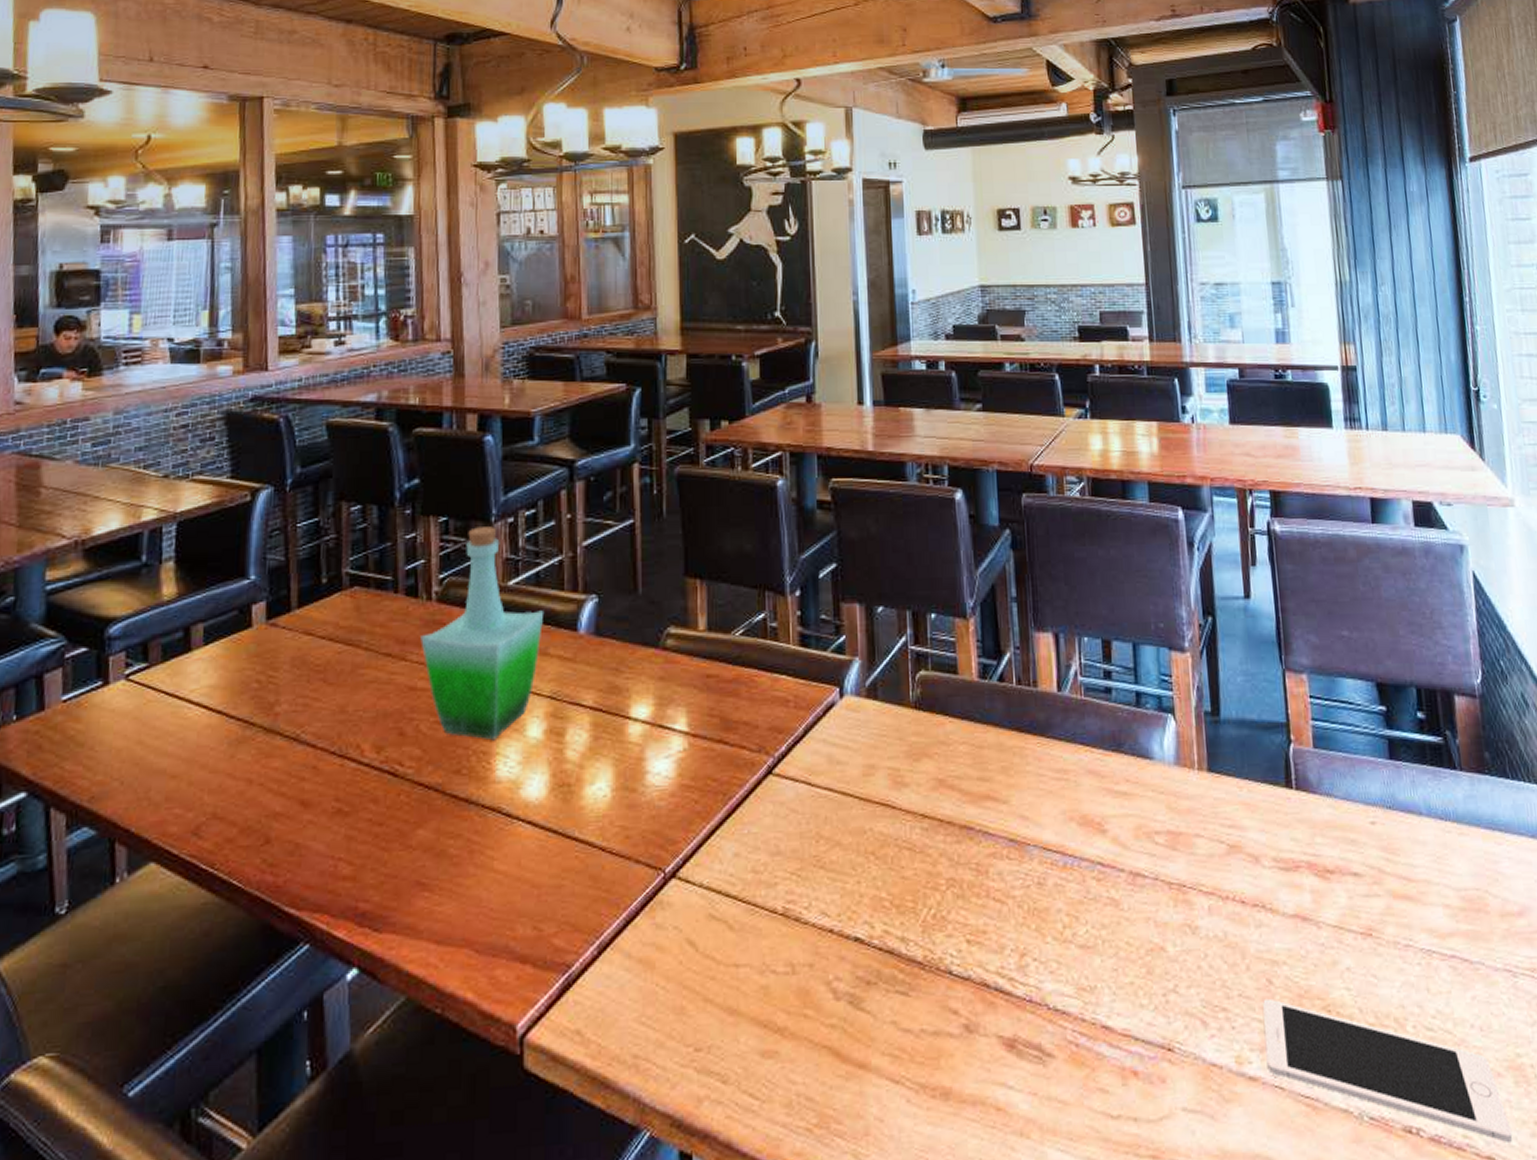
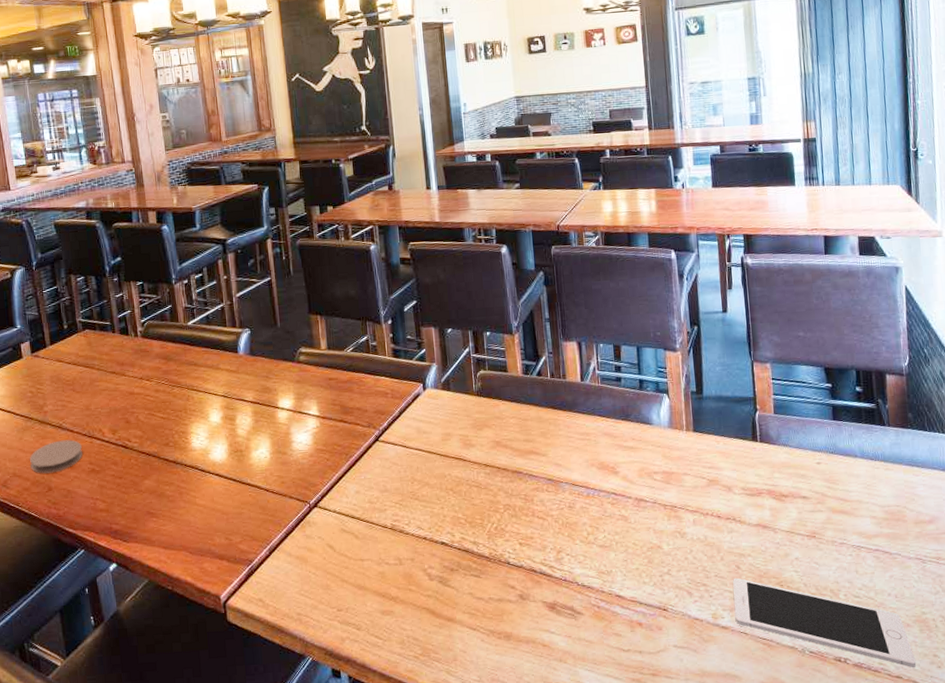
coaster: none [240,760,327,815] -> present [29,439,83,474]
bottle: present [420,526,543,741] -> none [133,286,214,425]

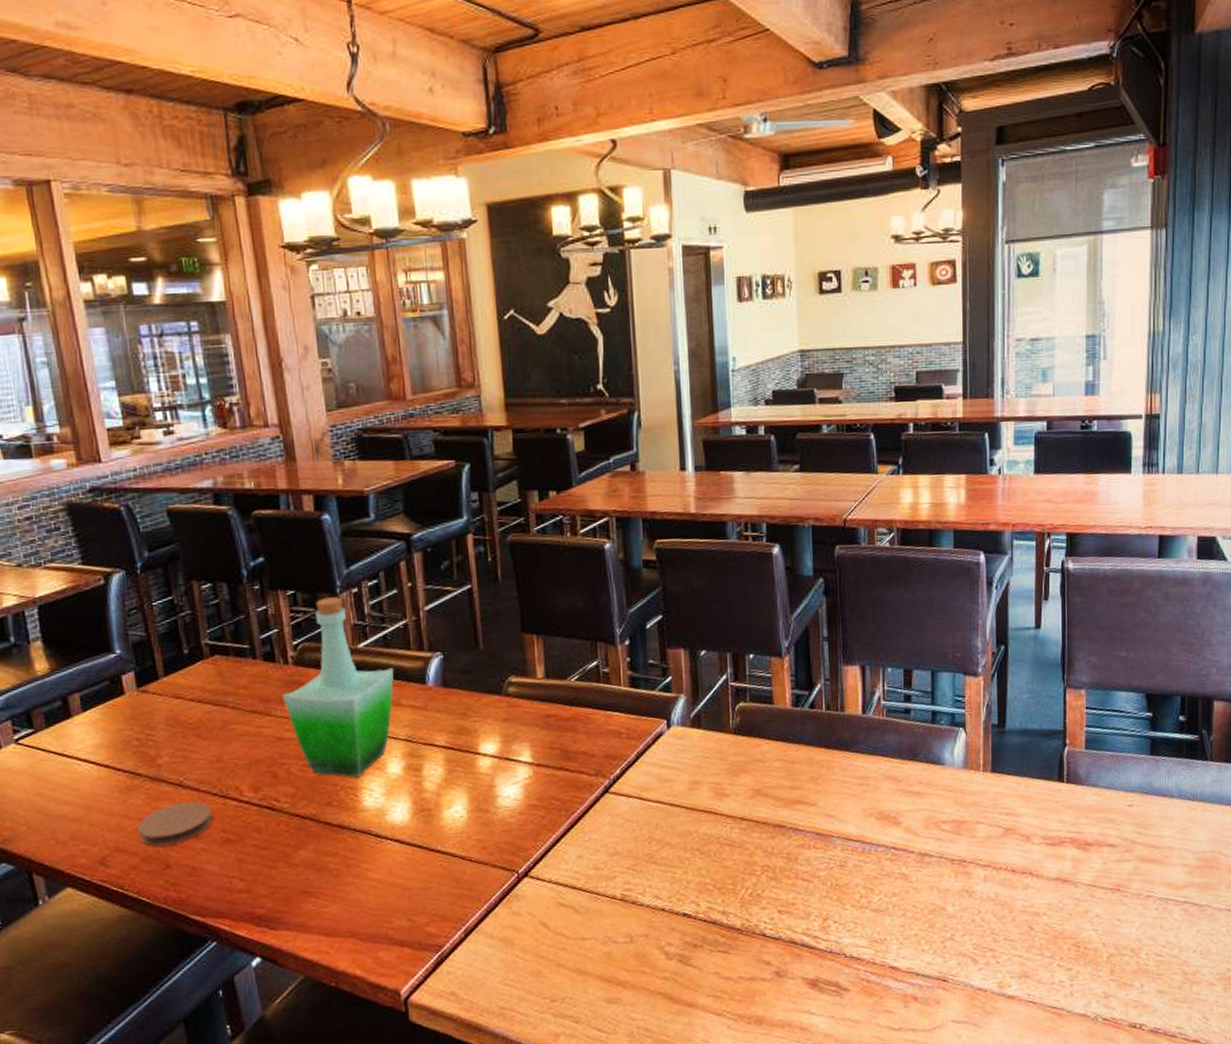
bottle: none [133,286,214,425] -> present [282,597,394,778]
cell phone: present [733,578,917,668] -> none [1023,940,1216,1031]

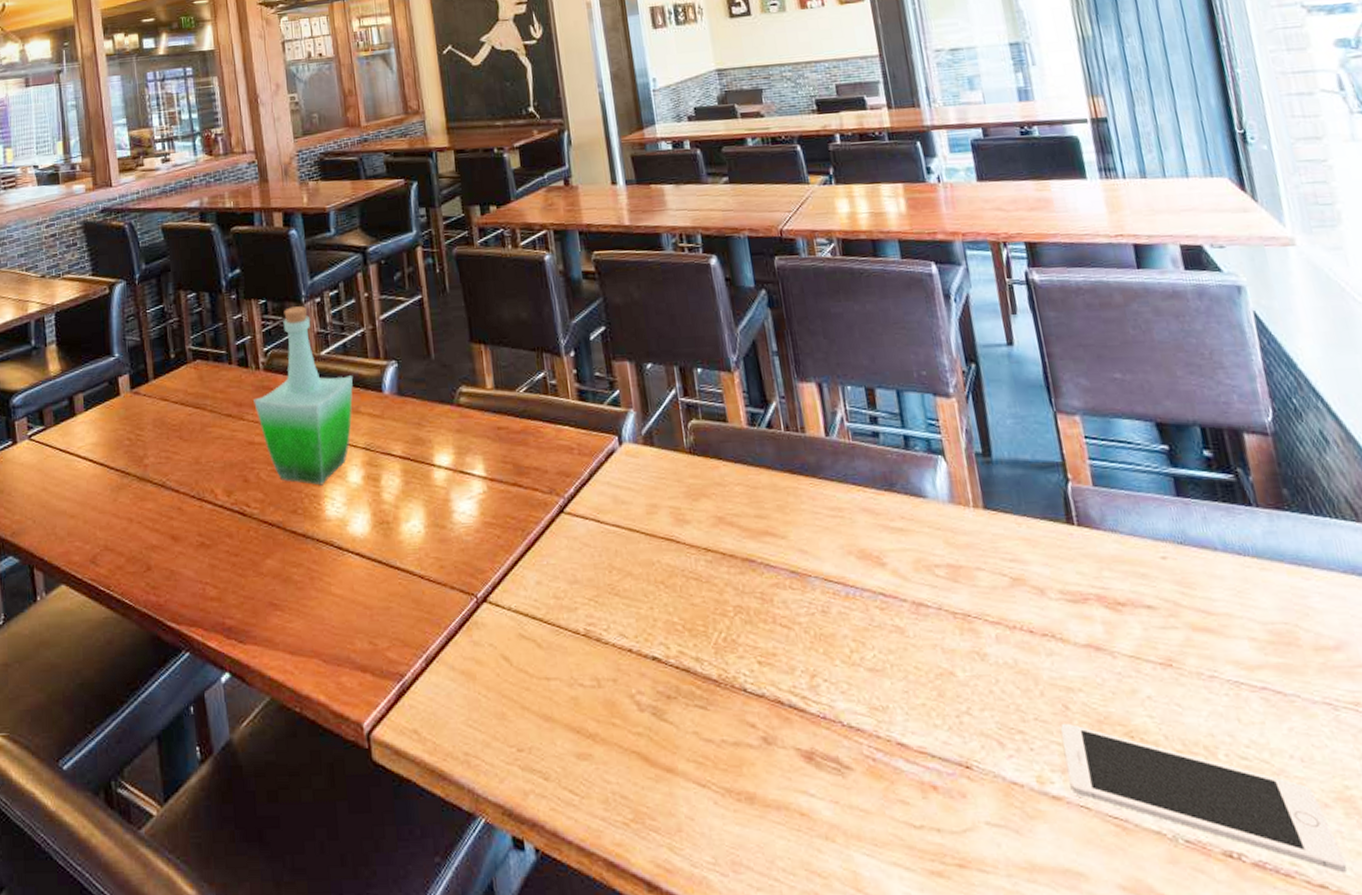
coaster: present [137,801,214,847] -> none [124,502,191,547]
cell phone: none [1023,940,1216,1031] -> present [1060,723,1348,874]

